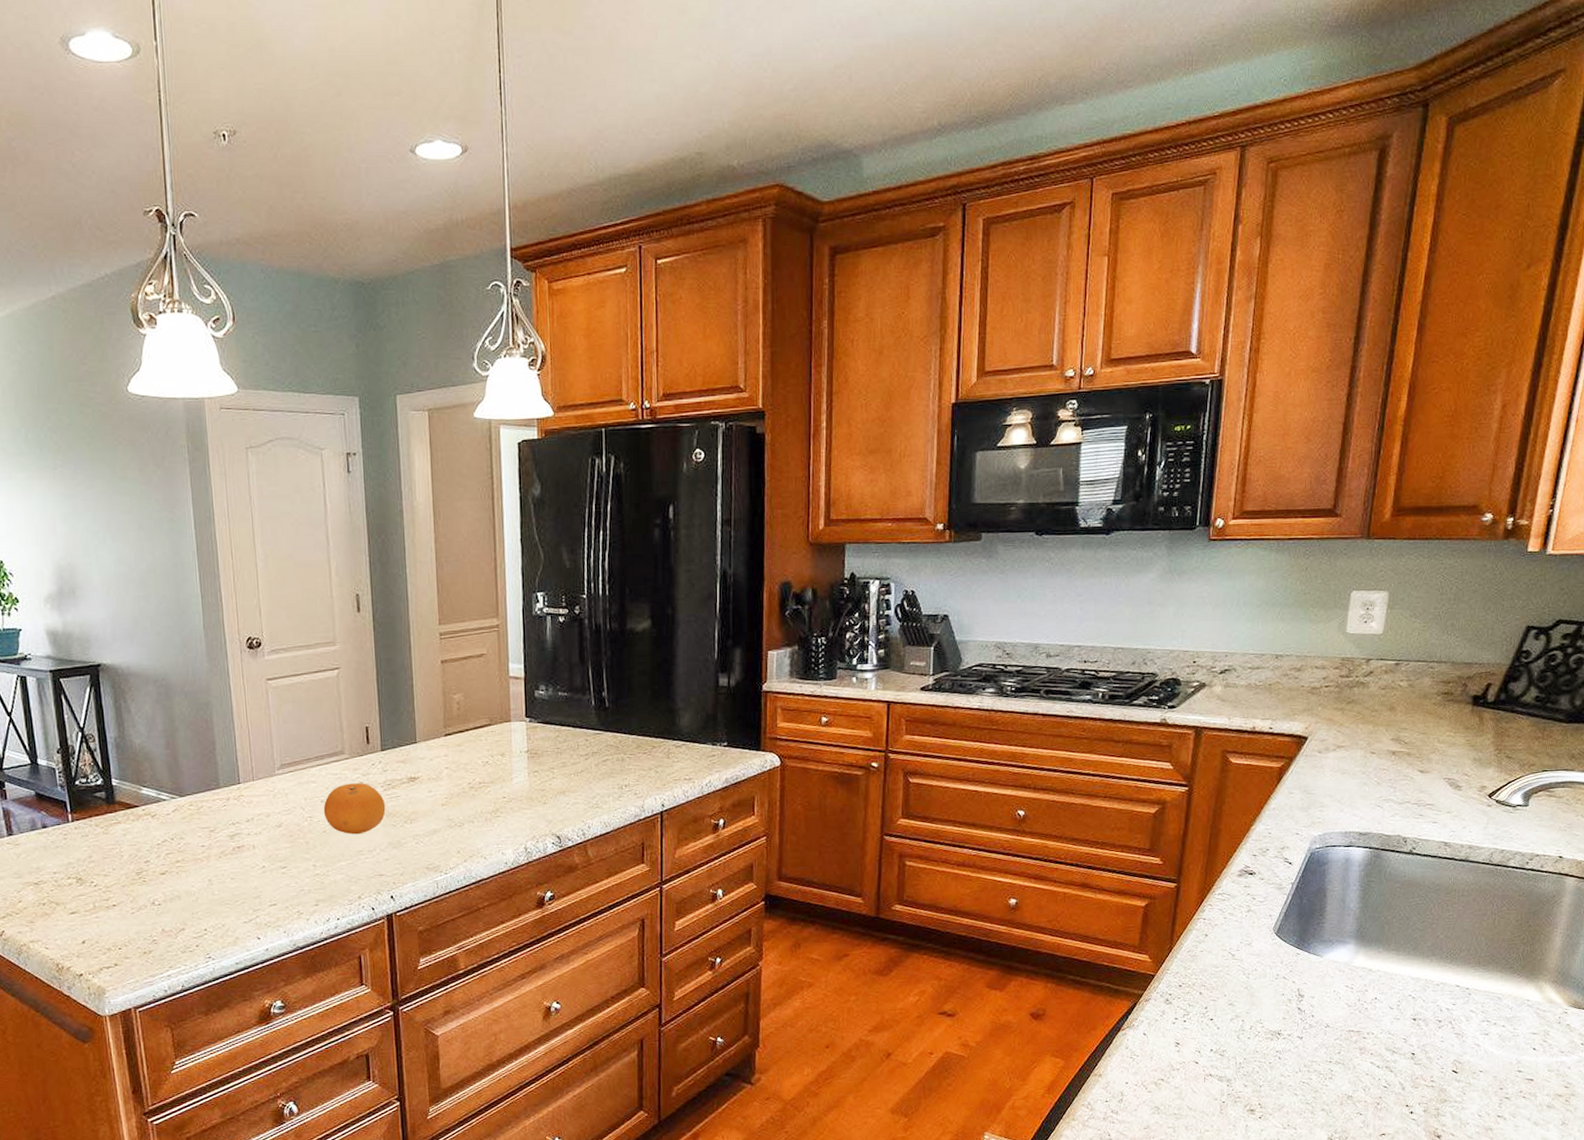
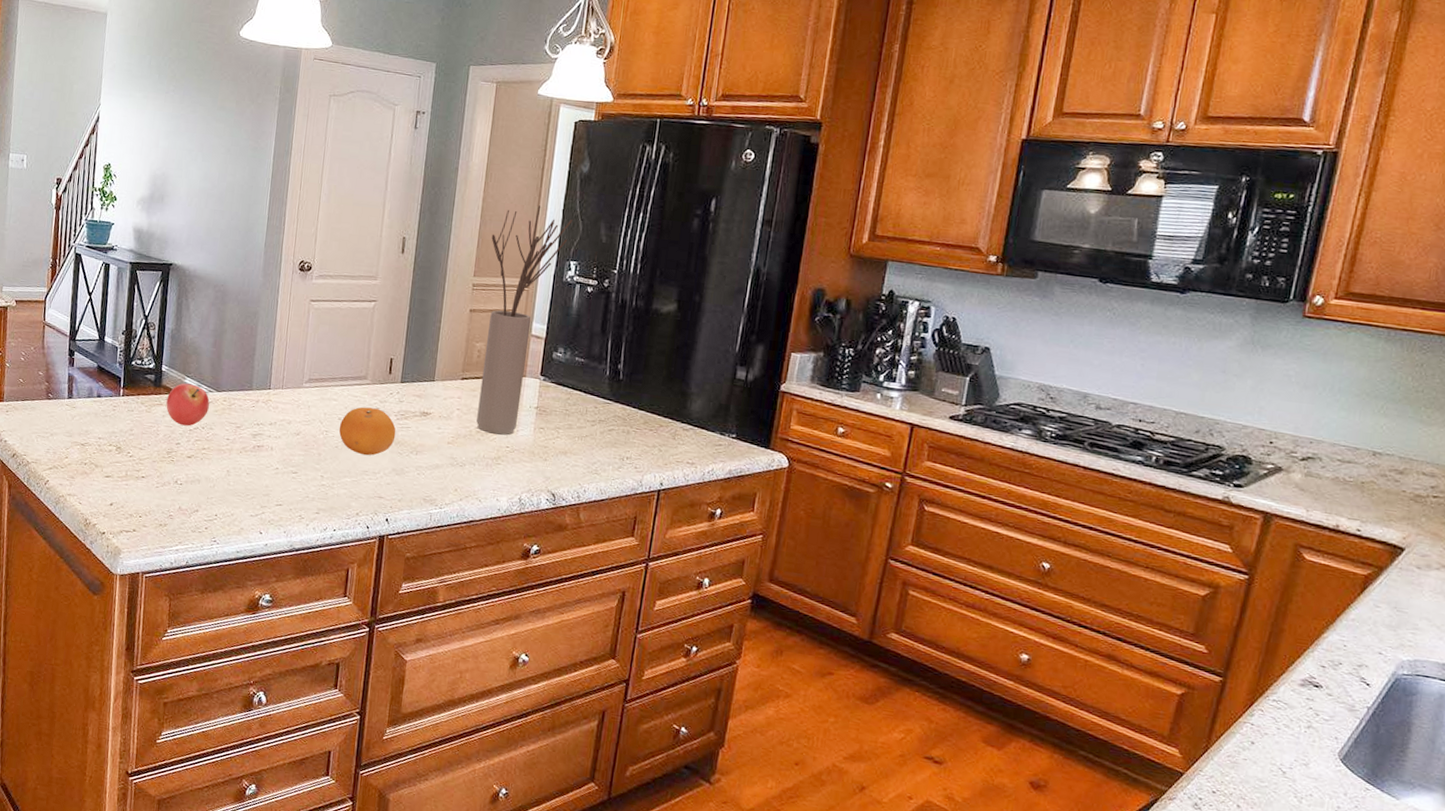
fruit: none [124,793,175,841] -> present [166,383,210,426]
vase: none [451,538,533,787] -> present [476,205,573,435]

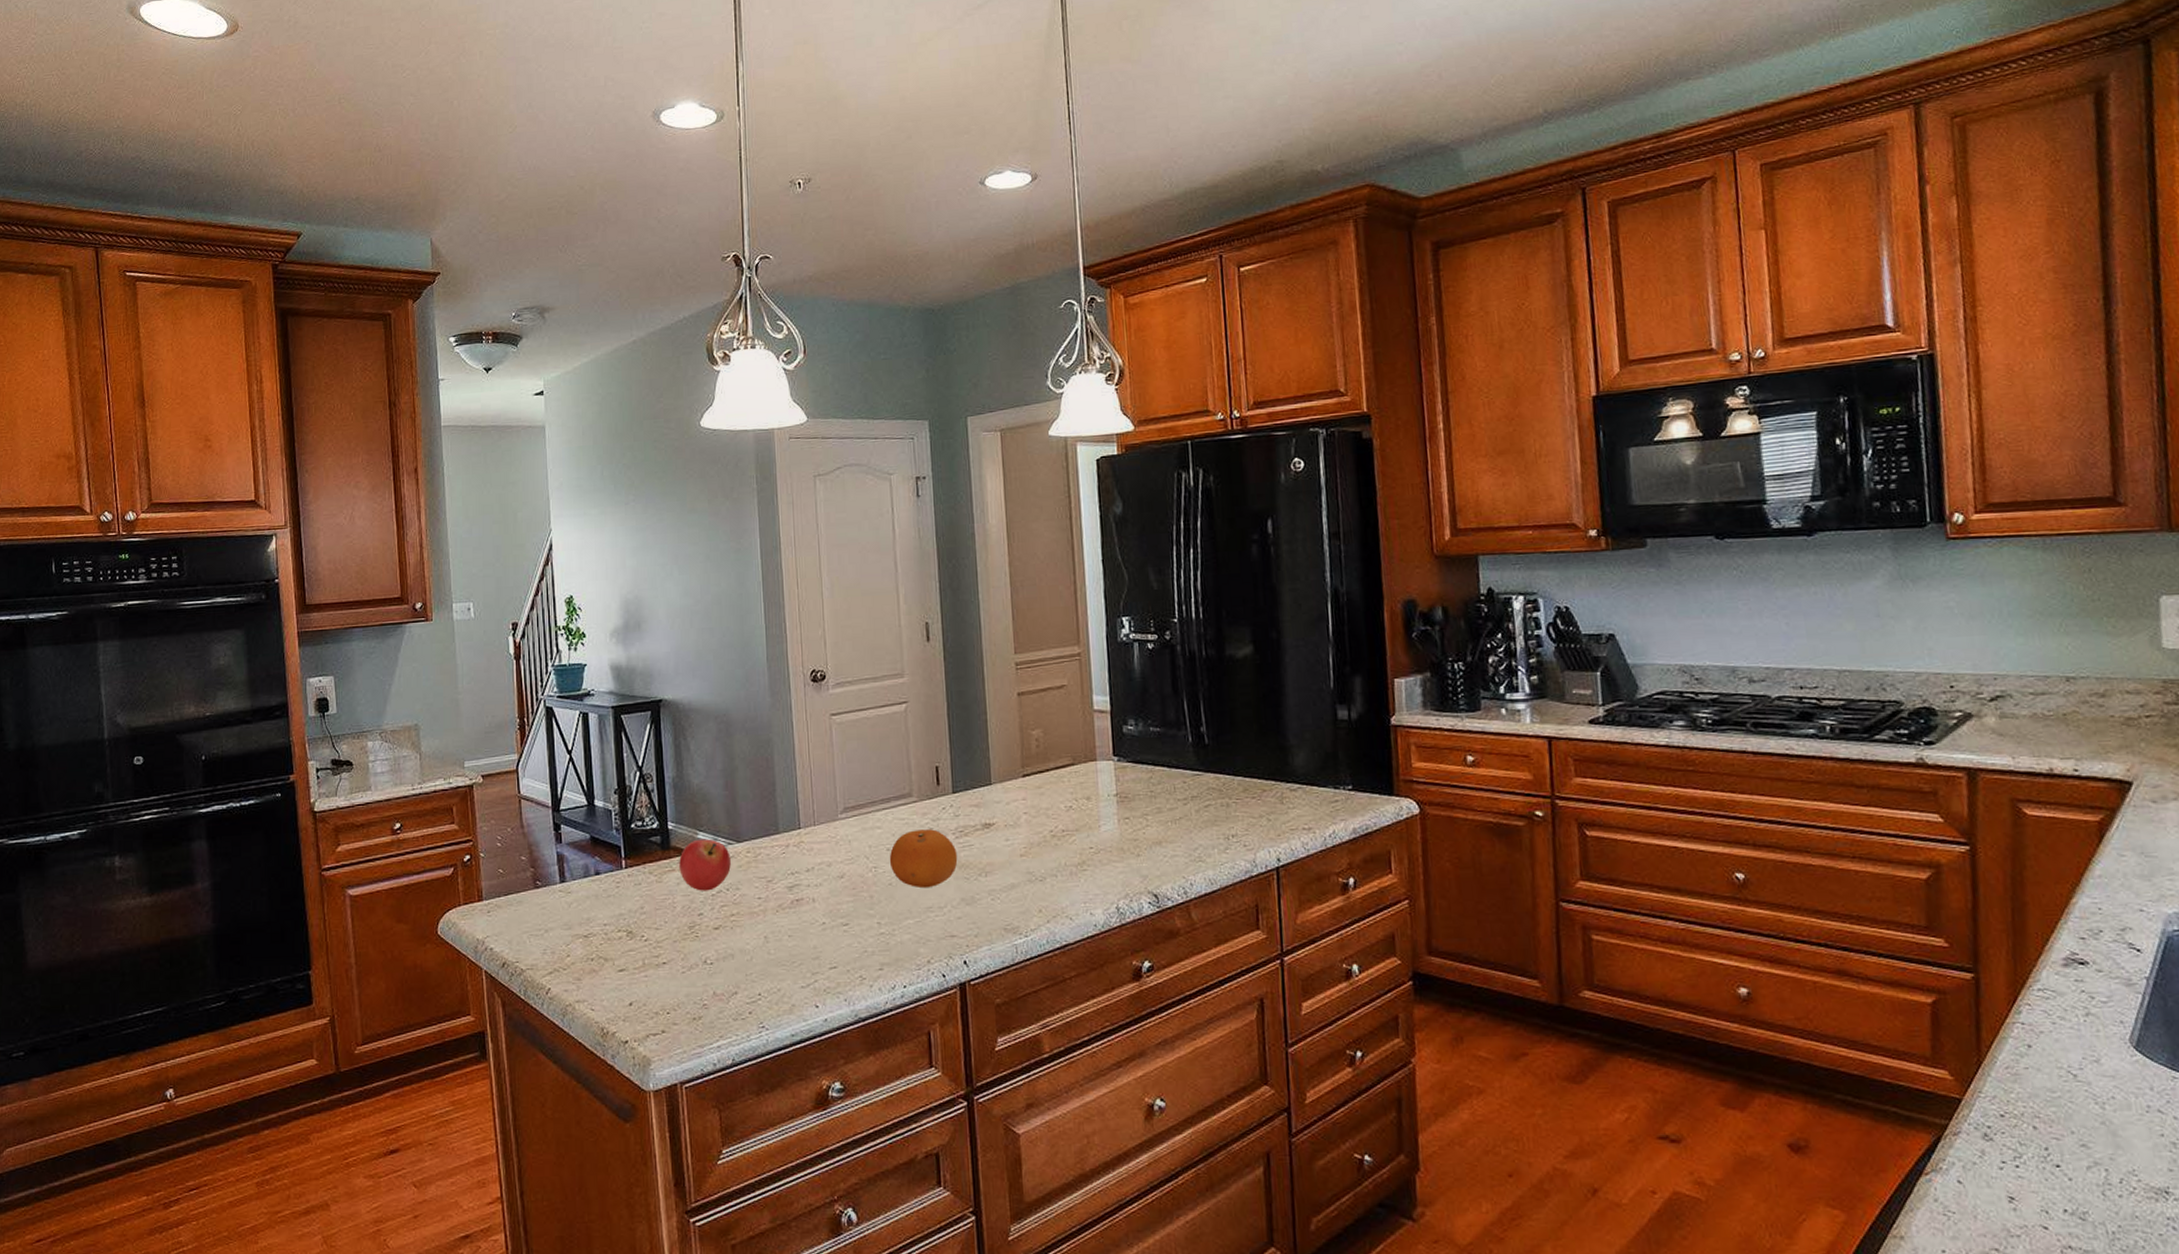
vase: present [476,205,573,435] -> none [1026,560,1116,835]

